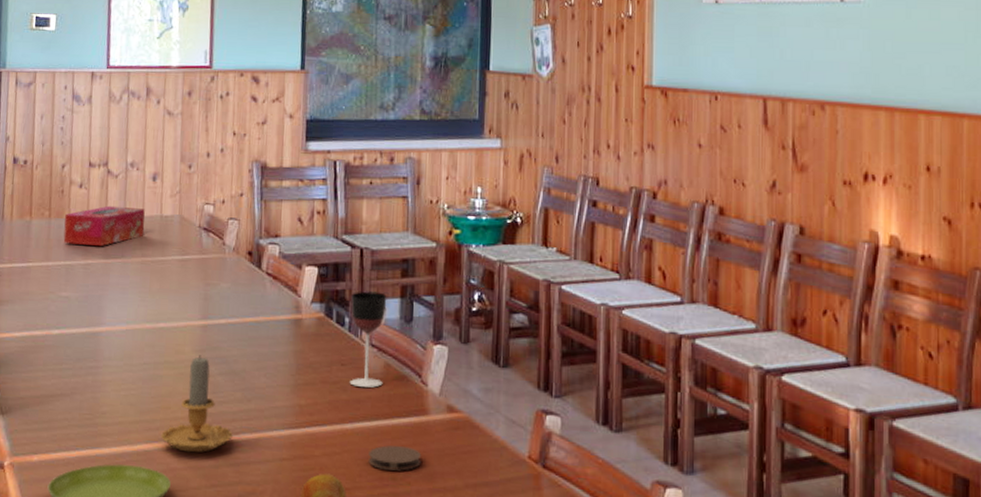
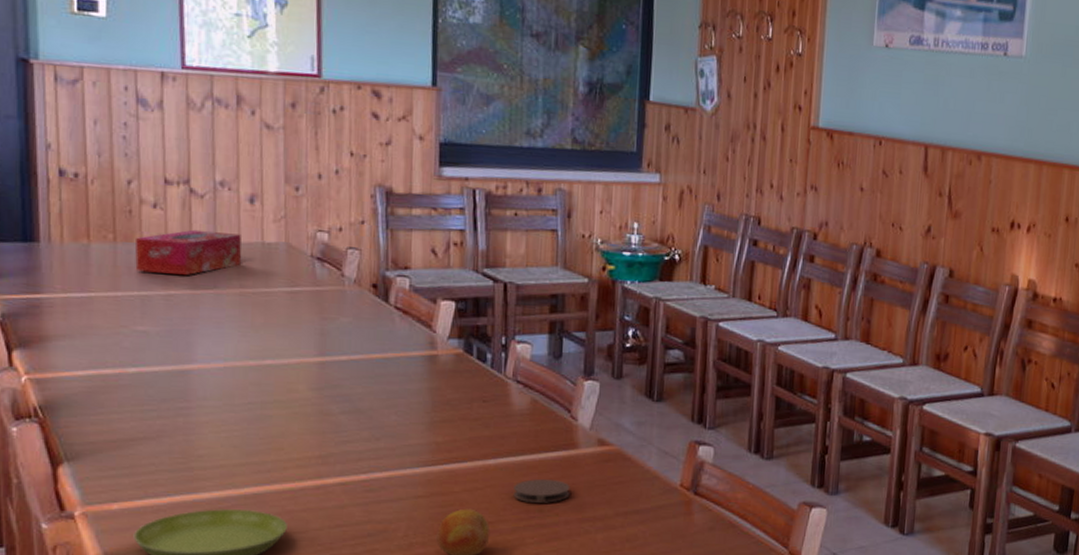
candle: present [161,355,233,453] -> none [273,393,359,494]
wineglass: present [349,291,387,388] -> none [492,326,534,423]

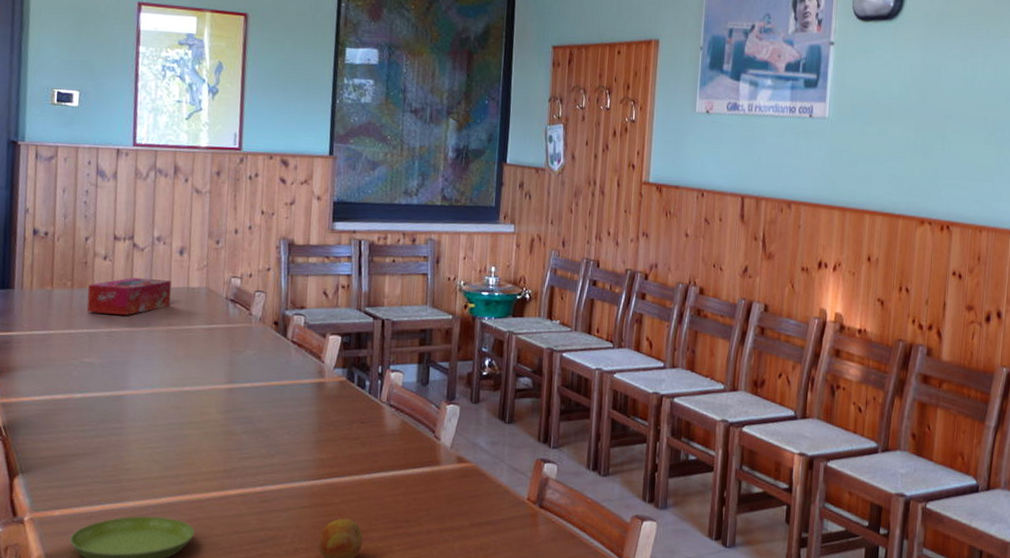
coaster: present [513,479,570,503] -> none [384,492,433,514]

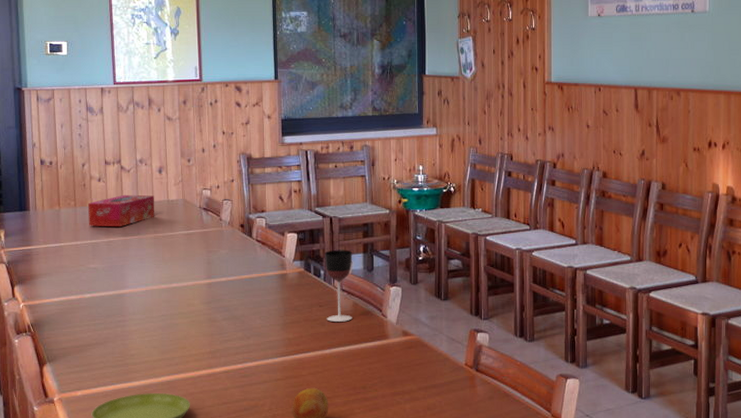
wineglass: none [368,357,406,443] -> present [325,249,353,322]

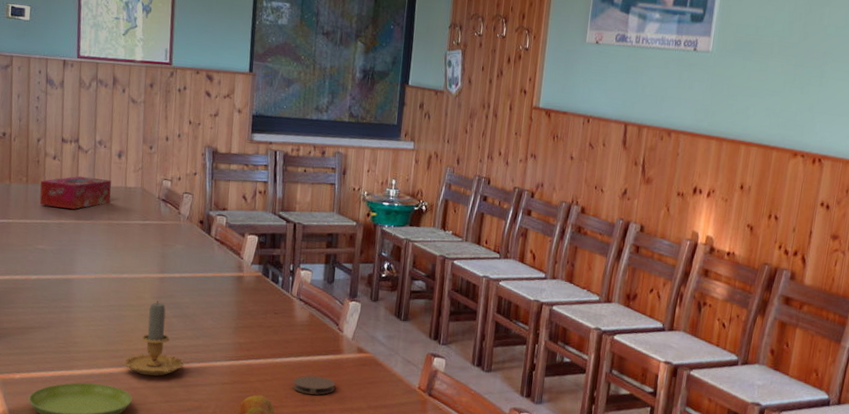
candle: none [180,306,237,380] -> present [124,301,184,376]
wineglass: present [325,249,353,322] -> none [280,257,314,332]
coaster: none [344,364,385,381] -> present [293,375,335,395]

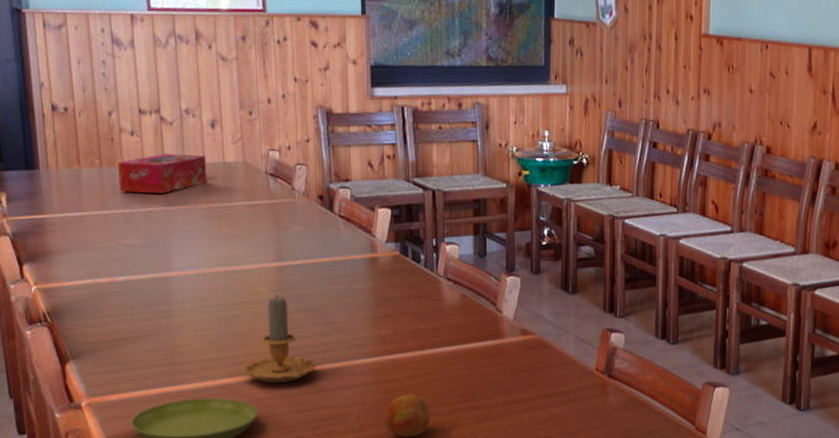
coaster: present [293,375,335,395] -> none [449,366,499,388]

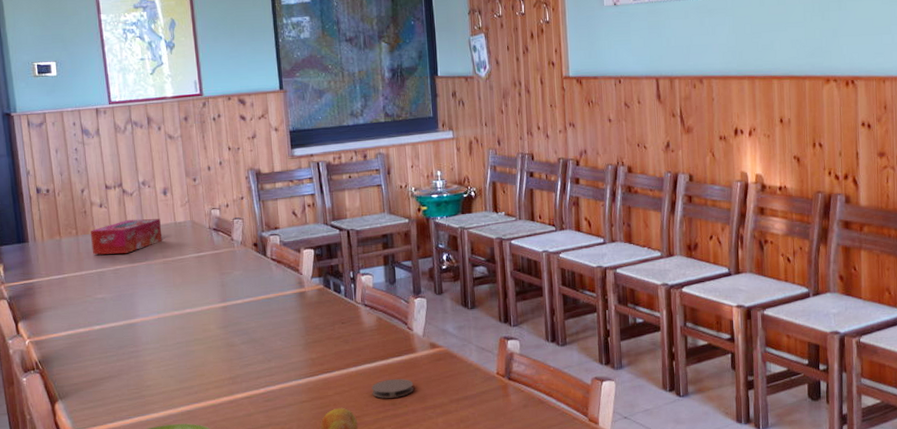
candle: present [244,295,316,384] -> none [200,330,259,408]
coaster: none [449,366,499,388] -> present [371,379,414,399]

